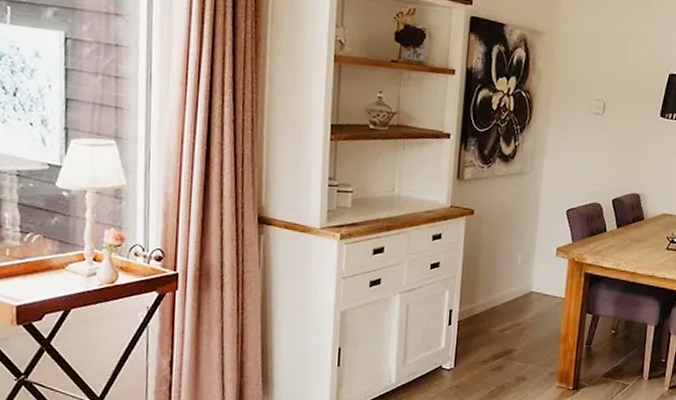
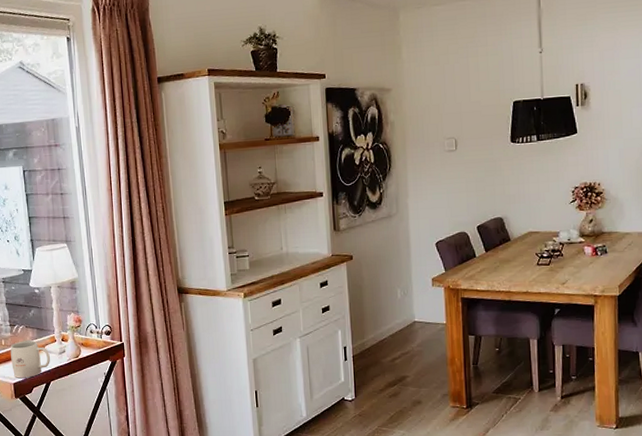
mug: none [16,254,74,301] -> present [10,340,50,378]

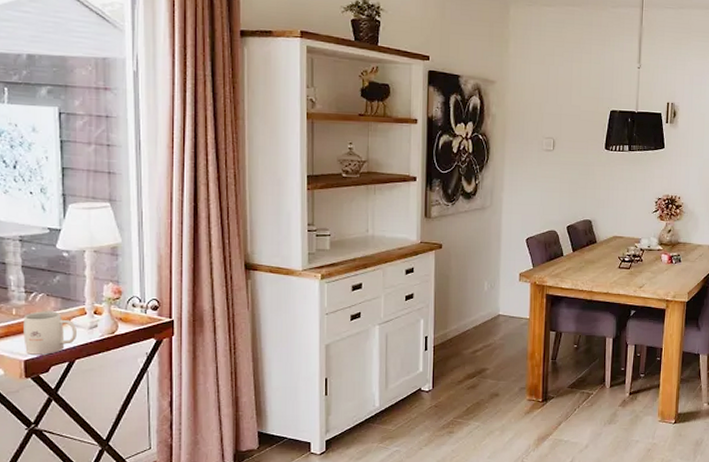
decorative jar: present [271,103,296,138] -> none [367,79,394,116]

